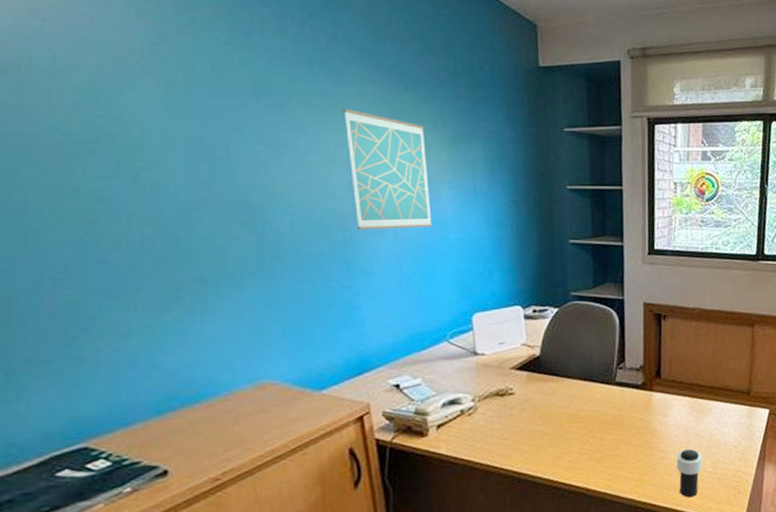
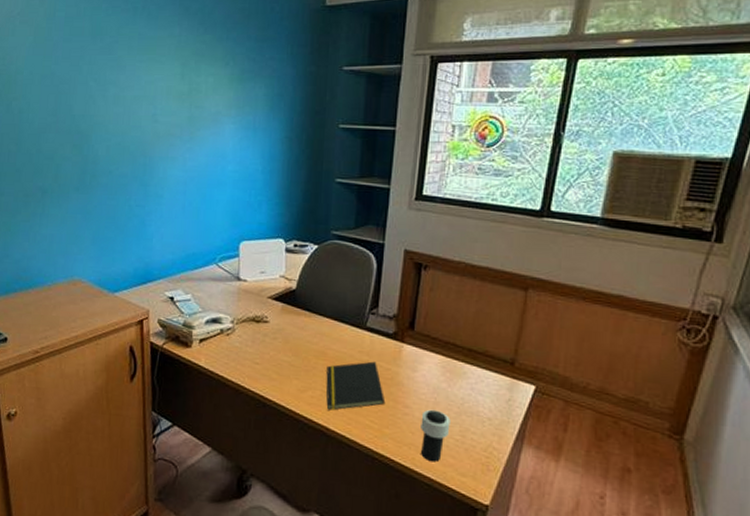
wall art: present [343,108,433,231] -> none [155,49,217,158]
notepad: none [581,414,642,471] -> present [326,361,386,411]

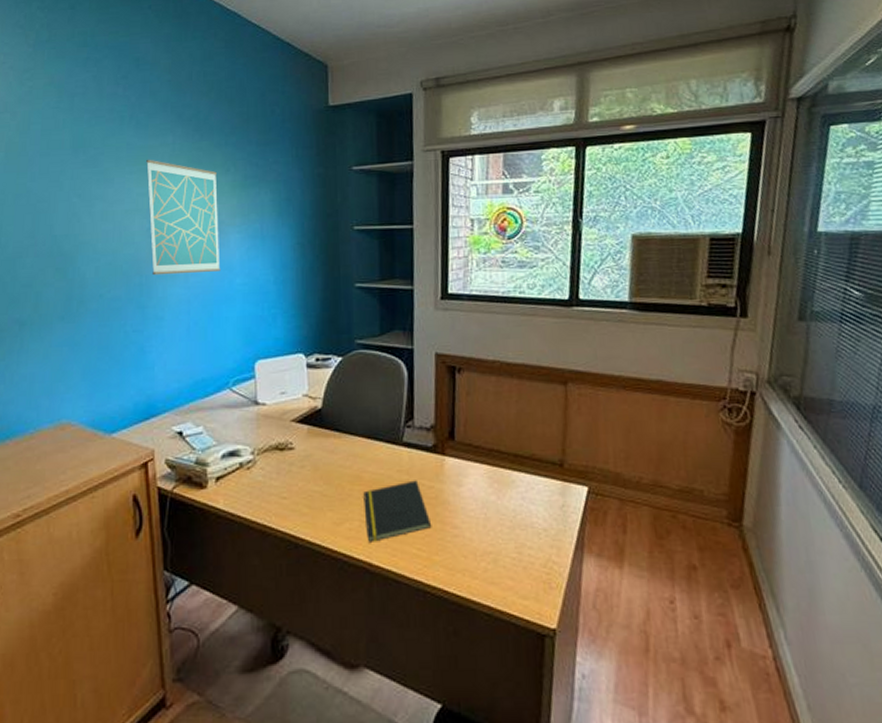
wall art: none [155,49,217,158] -> present [146,159,221,276]
cup: present [421,409,451,462] -> none [472,527,505,588]

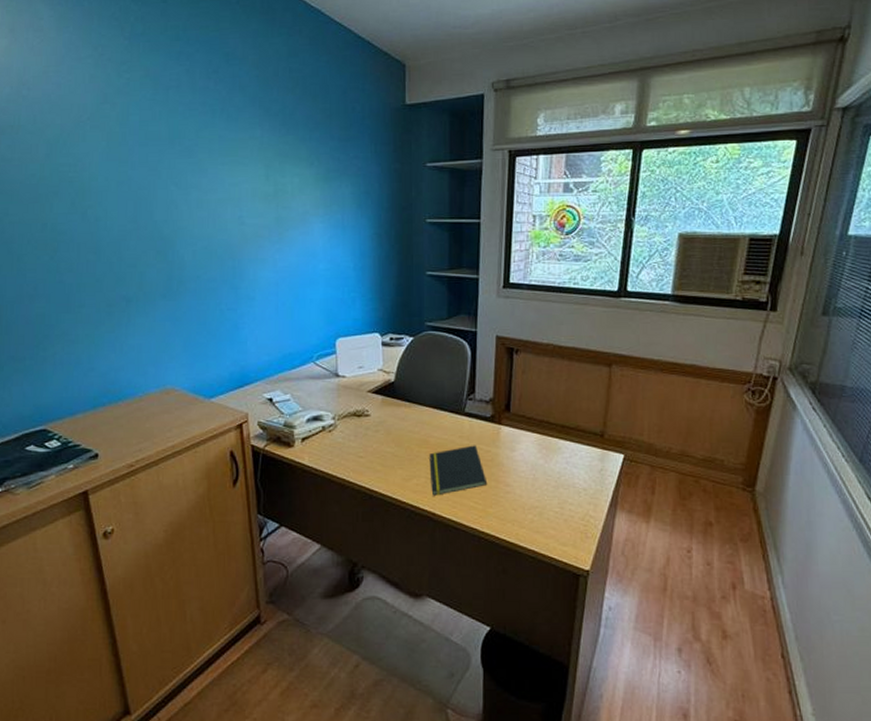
wall art: present [146,159,221,276] -> none [237,151,305,260]

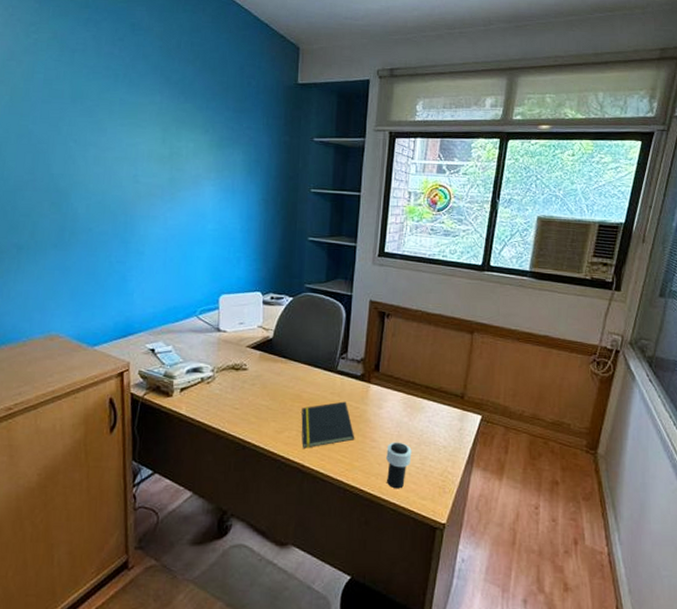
cup: none [522,485,550,535] -> present [386,442,412,489]

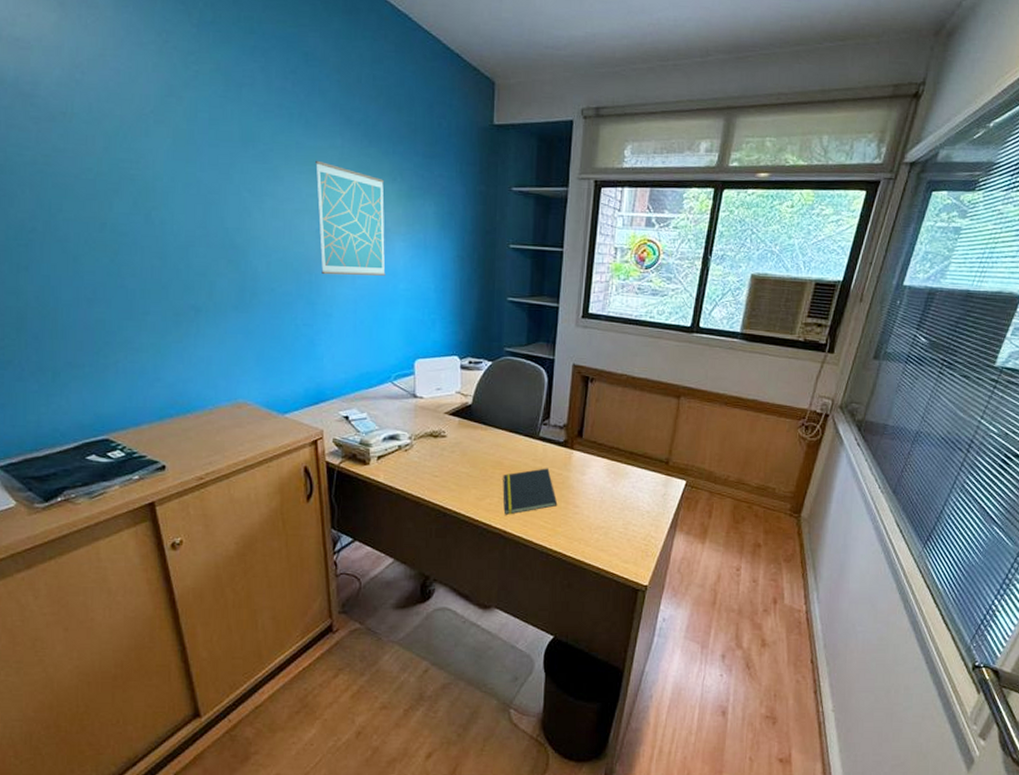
wall art: none [136,114,197,217] -> present [315,160,386,276]
cup: present [386,442,412,489] -> none [589,507,615,553]

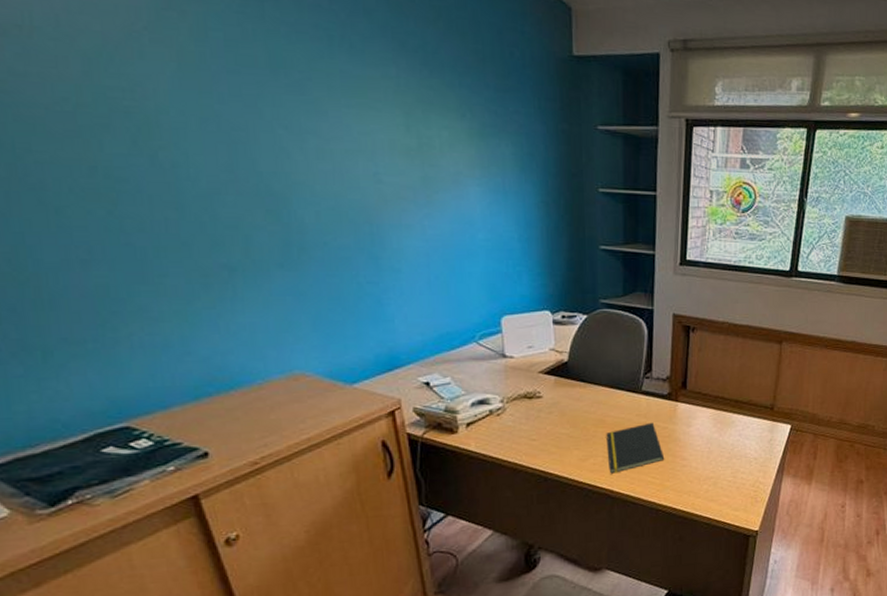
wall art: present [315,160,386,276] -> none [366,92,461,226]

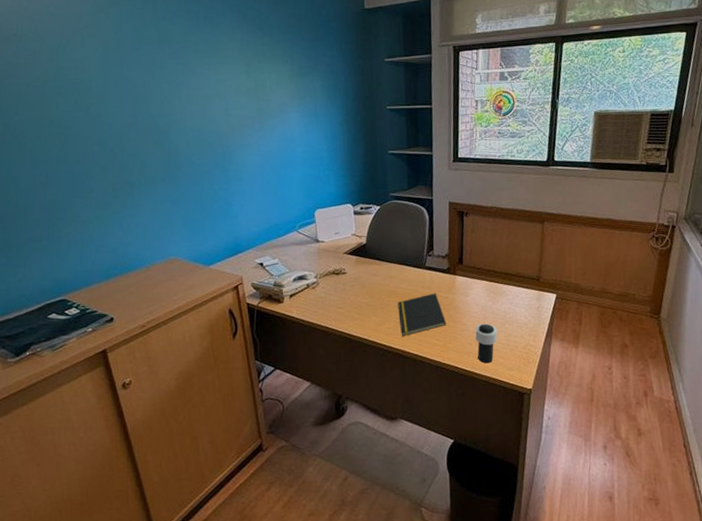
cup: none [698,458,723,504] -> present [475,323,498,364]

